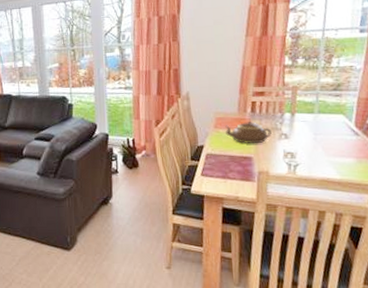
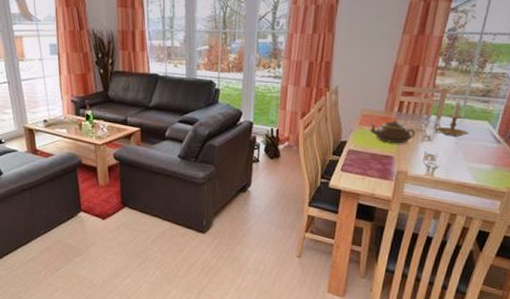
candle holder: none [289,96,326,133] -> present [434,100,469,137]

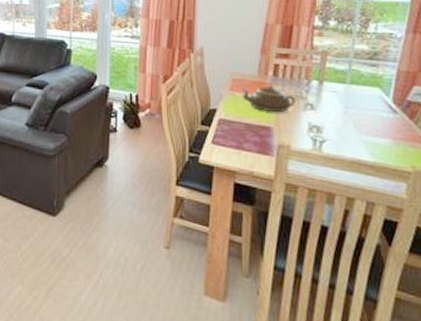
candle holder: present [434,100,469,137] -> none [317,64,359,105]

